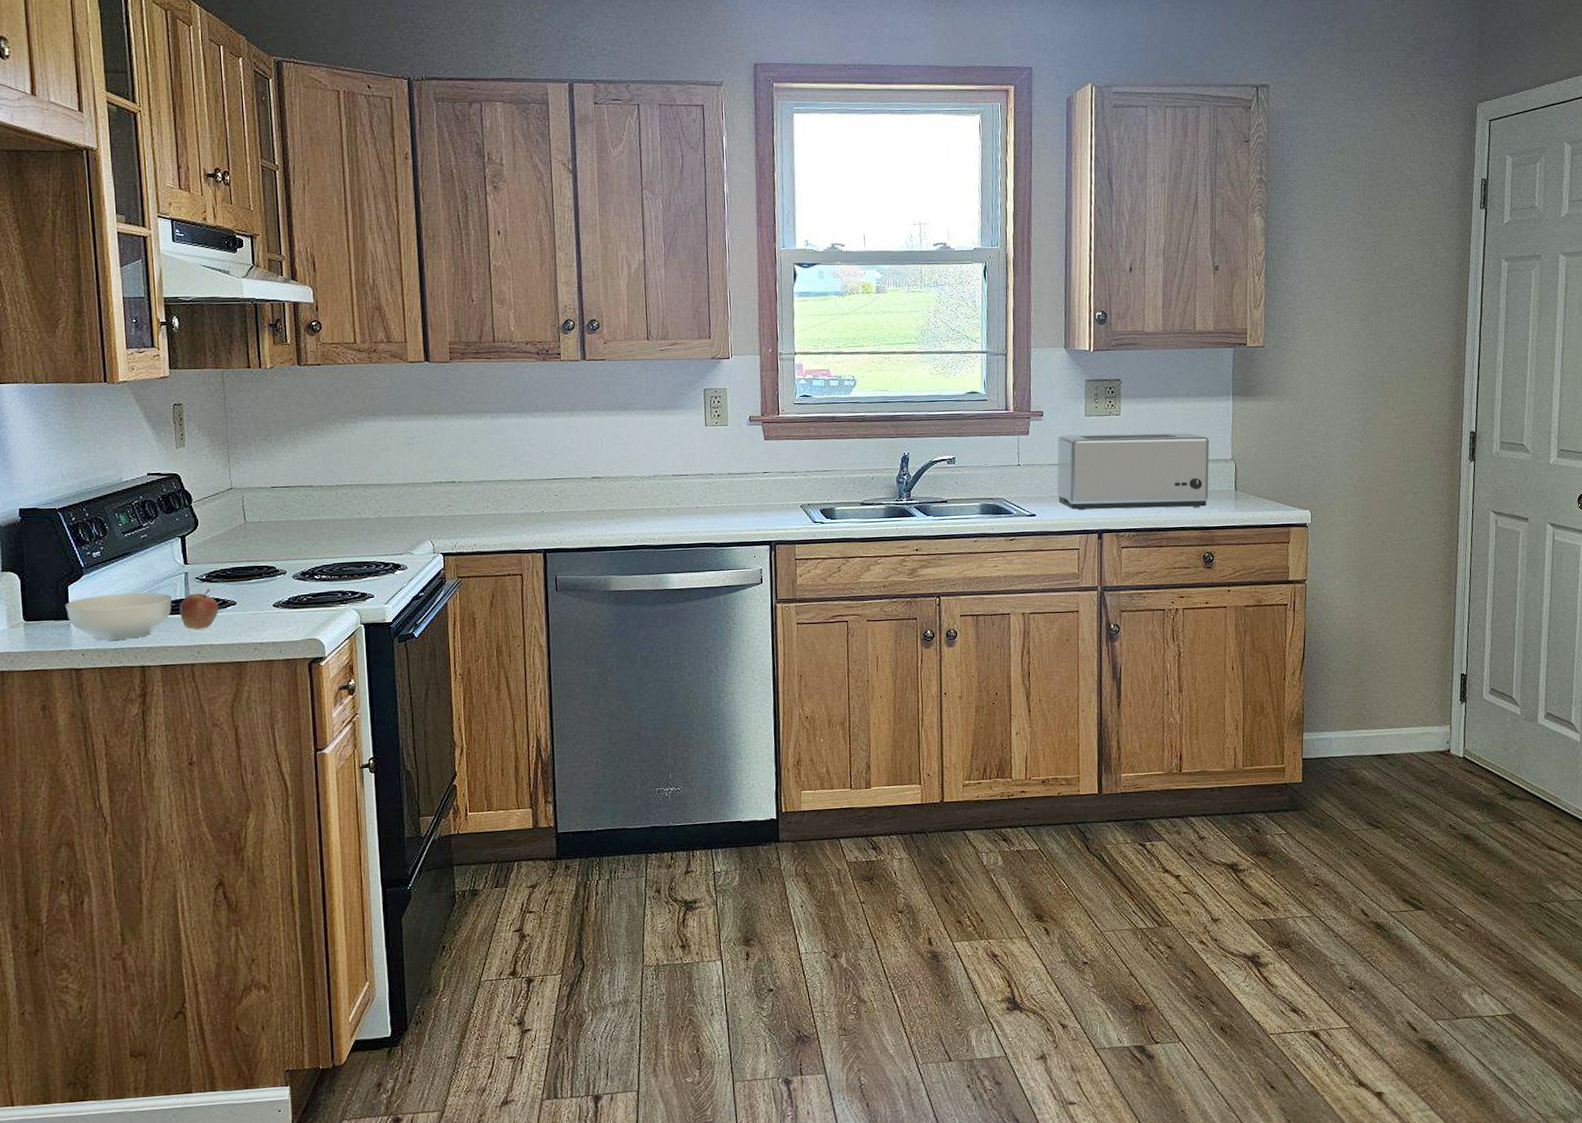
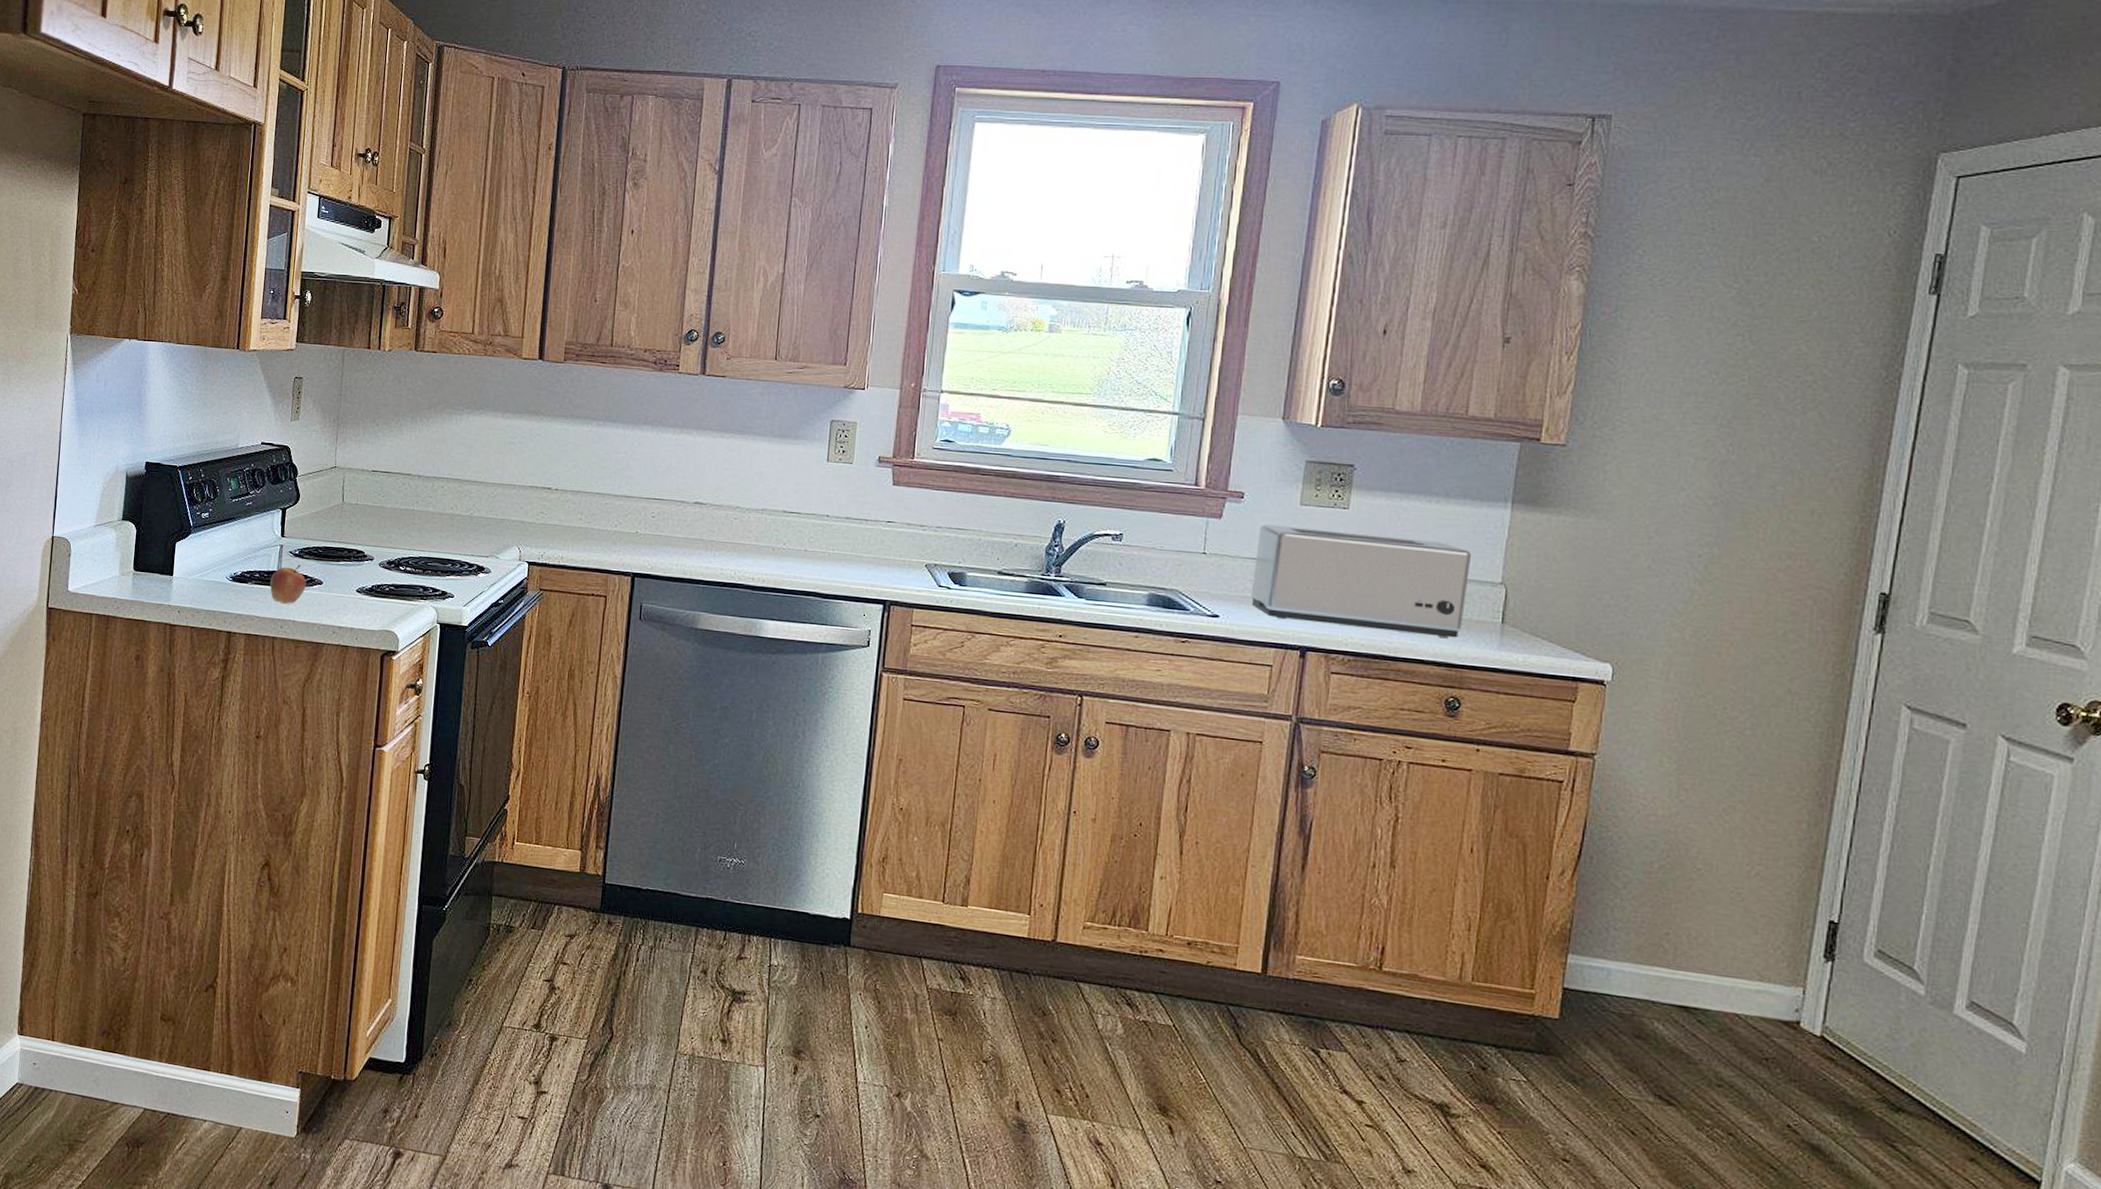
bowl: present [65,592,173,641] -> none [170,556,266,603]

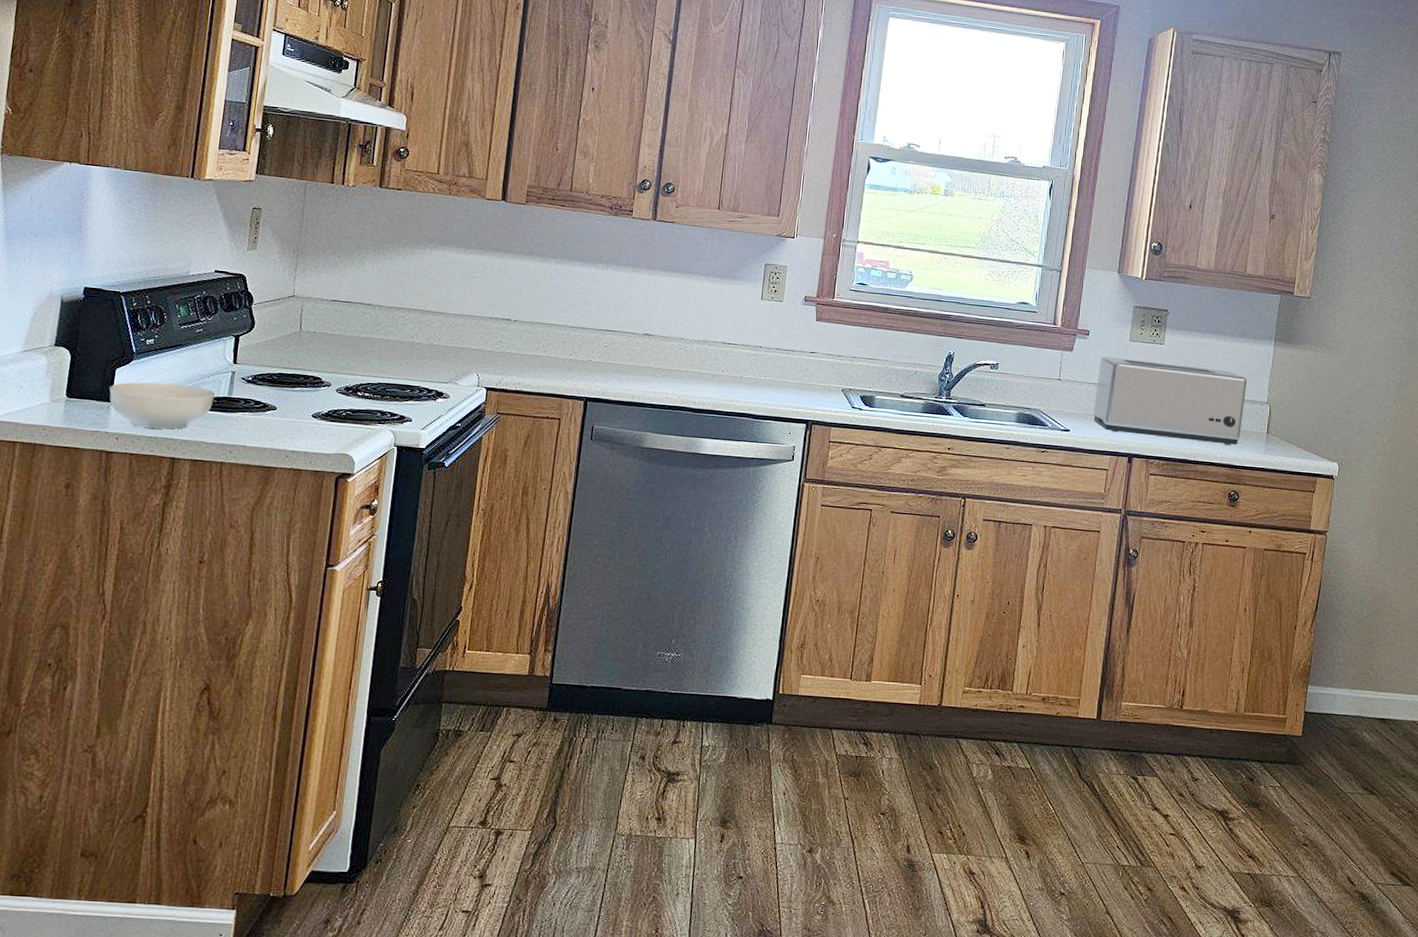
bowl: none [170,556,266,603] -> present [109,382,216,430]
fruit: present [269,564,307,605] -> none [219,391,259,430]

